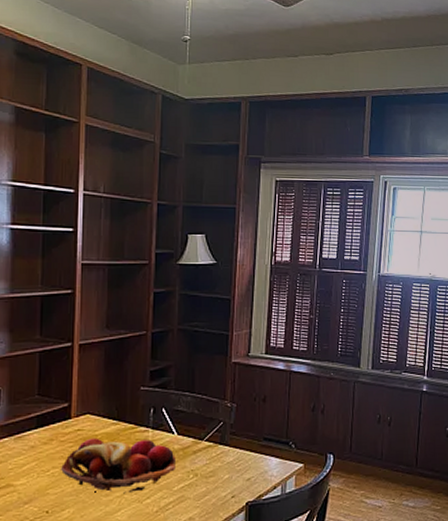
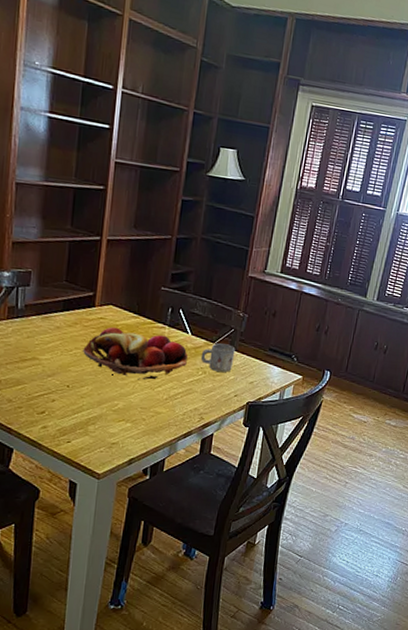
mug: none [190,439,227,472] -> present [200,343,236,372]

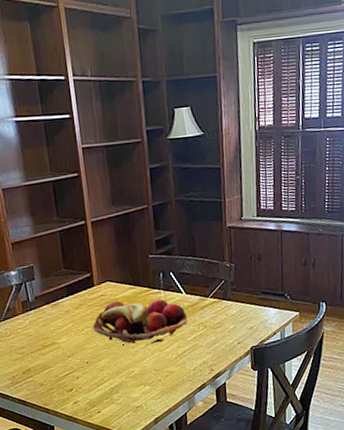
mug: present [200,343,236,372] -> none [198,296,231,324]

